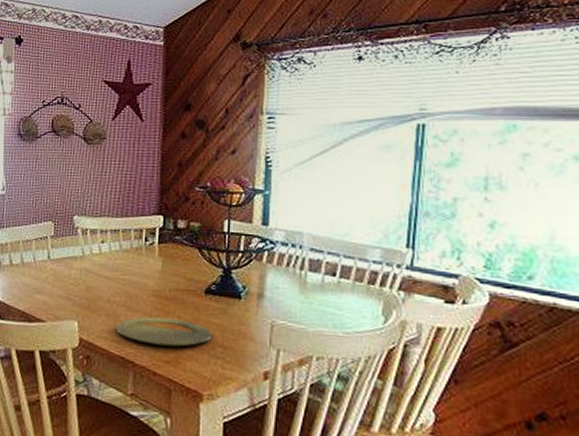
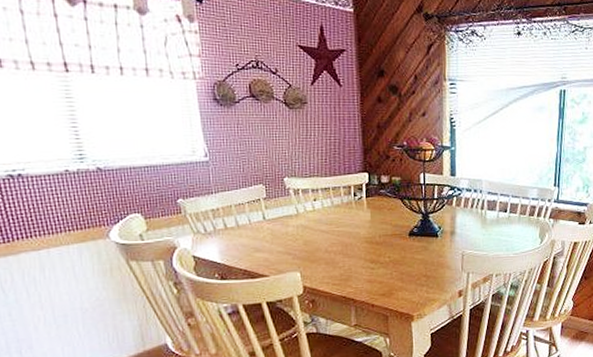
plate: present [115,316,212,347] -> none [335,259,417,283]

